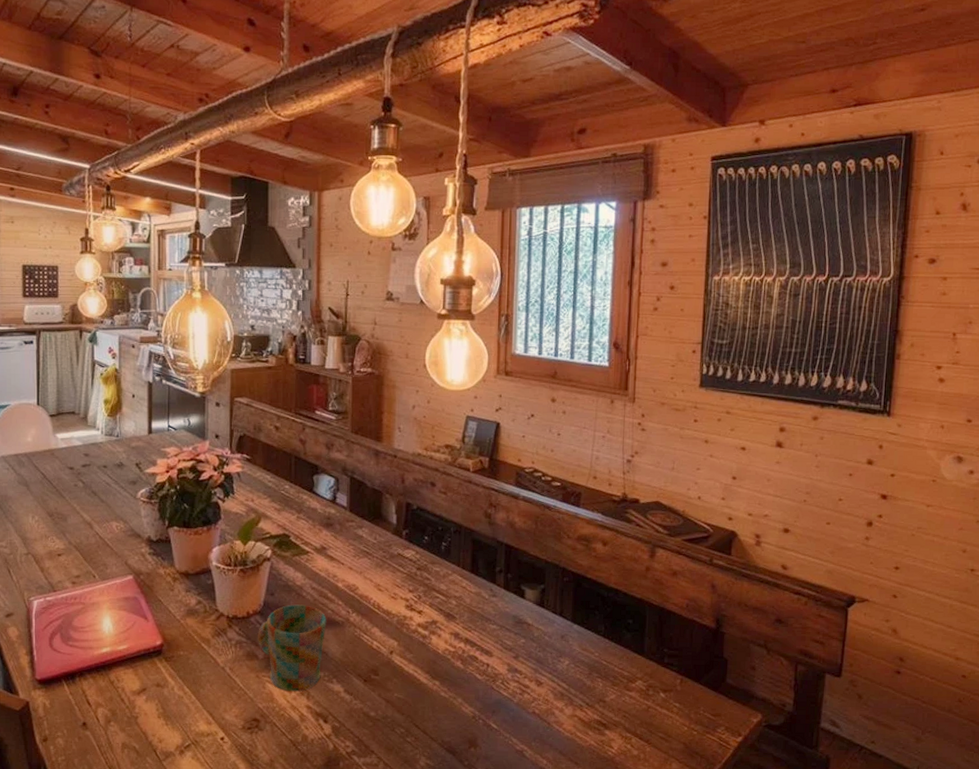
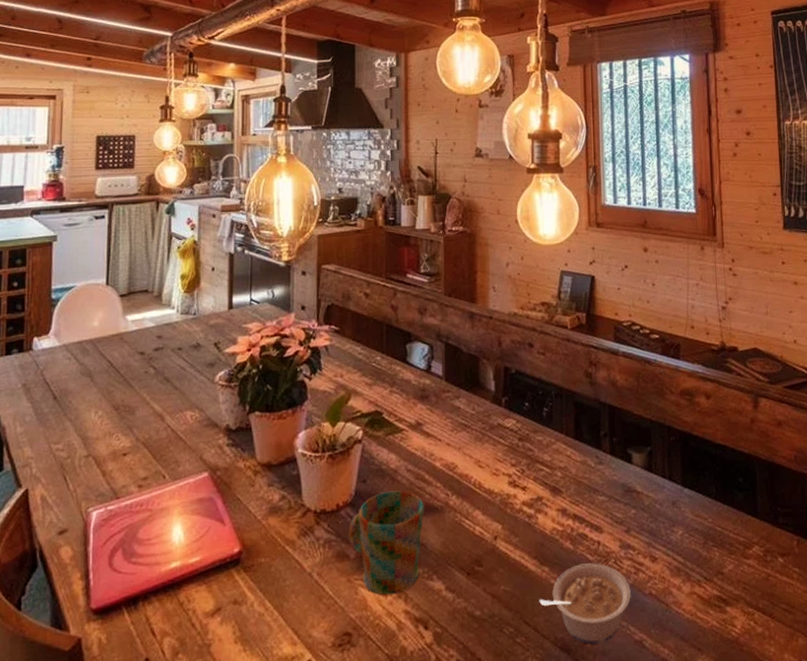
legume: none [429,681,515,750] -> present [539,563,631,645]

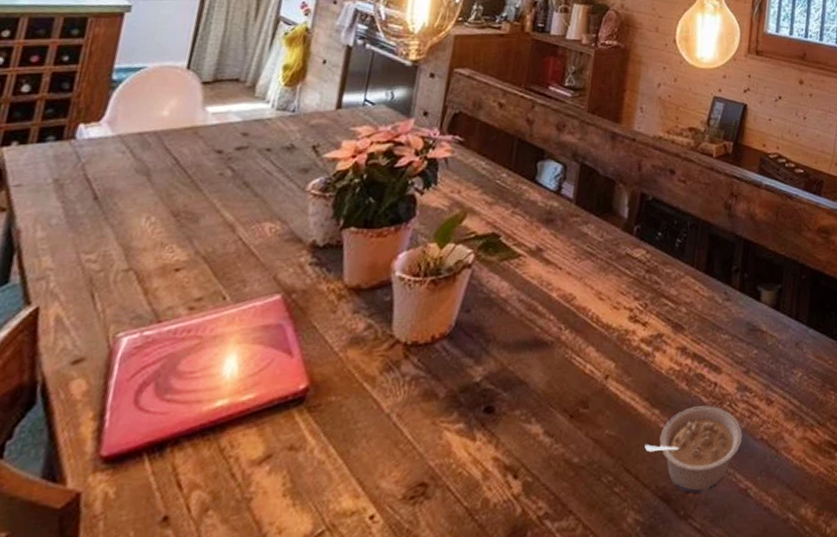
mug: present [349,490,424,596] -> none [440,322,533,440]

